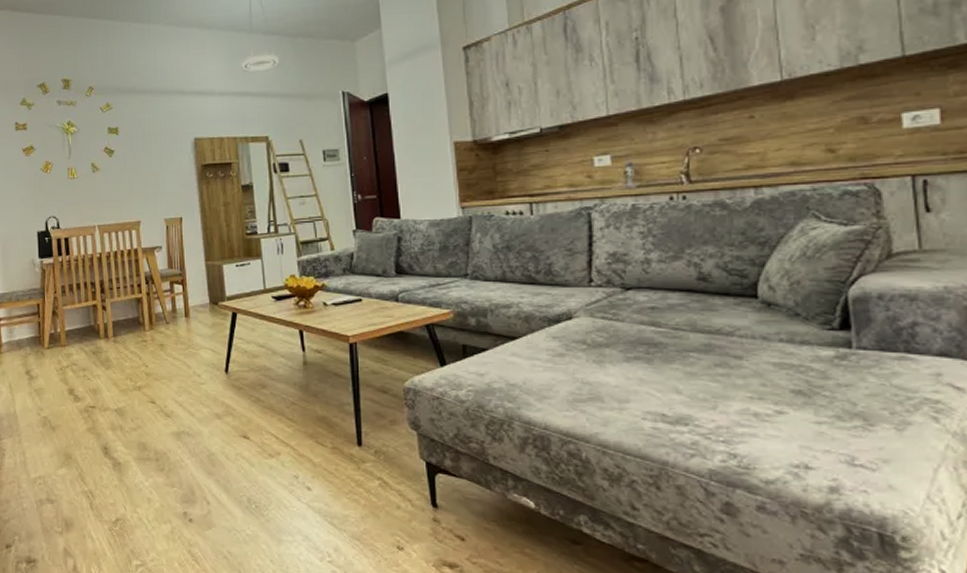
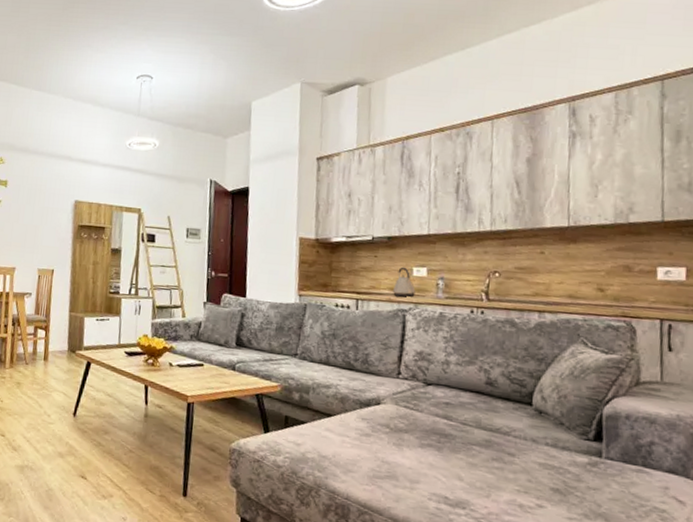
kettle: none [572,158,600,195] -> present [393,267,416,299]

